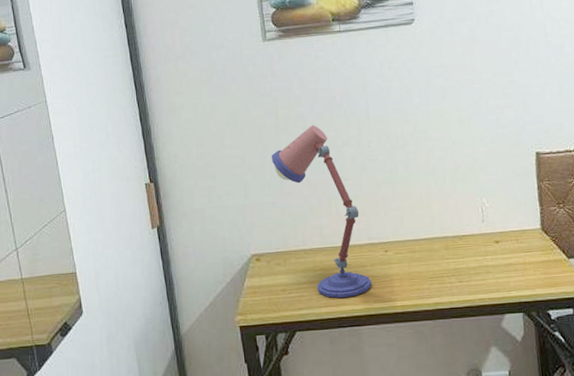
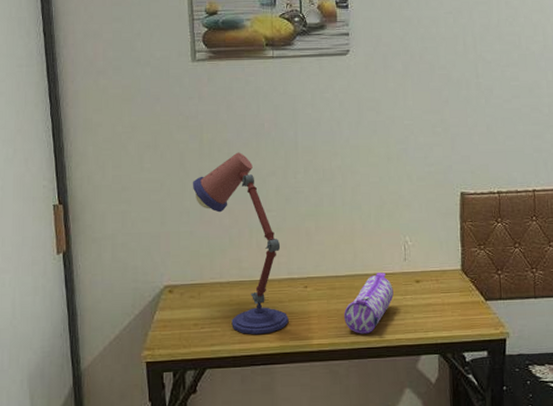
pencil case: none [425,234,474,295] -> present [344,272,394,334]

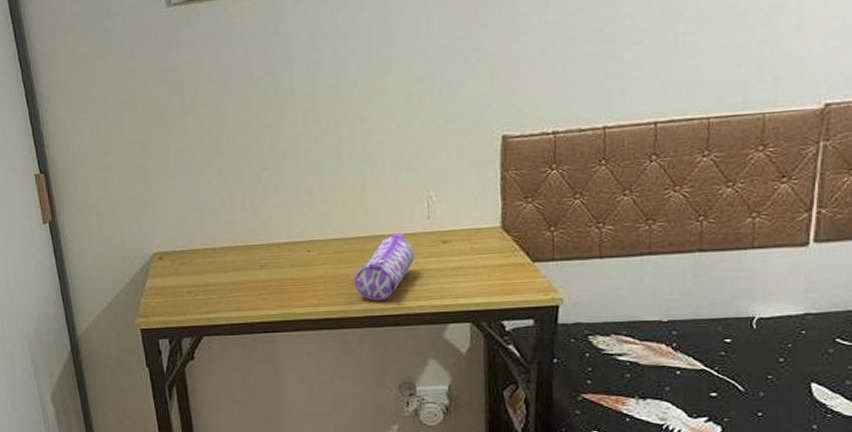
desk lamp: present [192,152,289,335] -> none [175,106,291,302]

